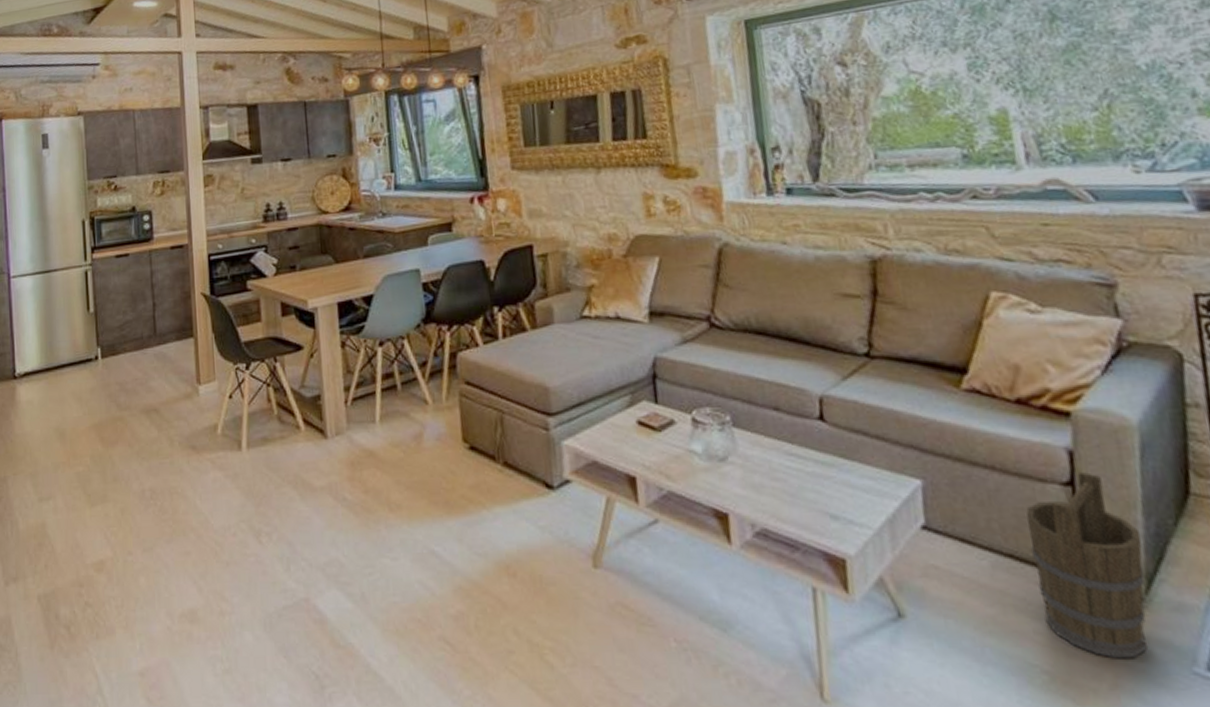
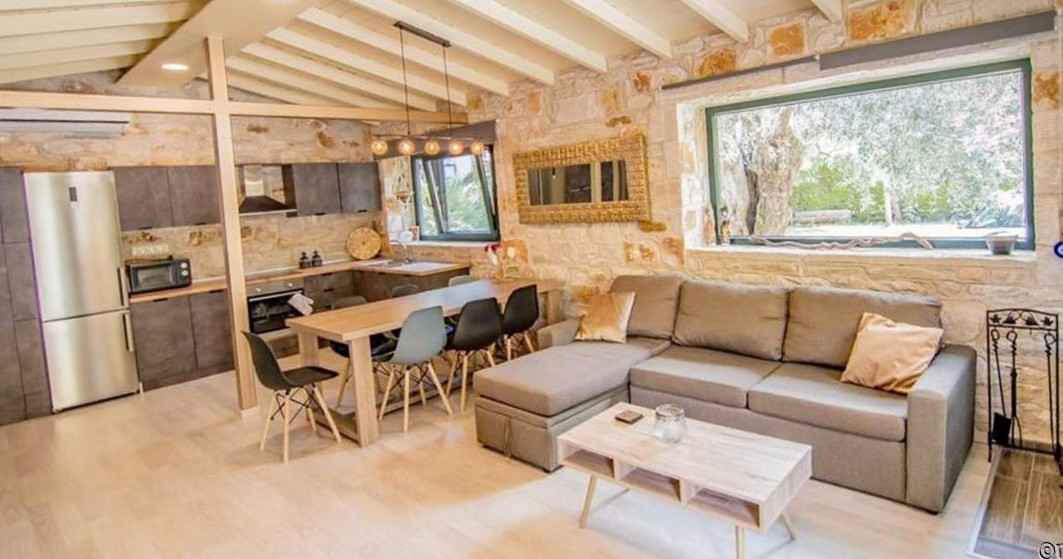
bucket: present [1025,471,1147,659] -> none [875,432,944,552]

